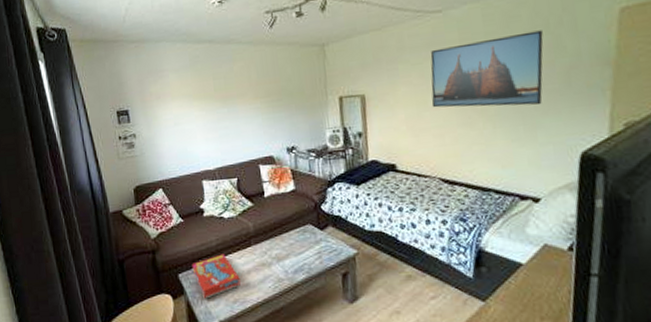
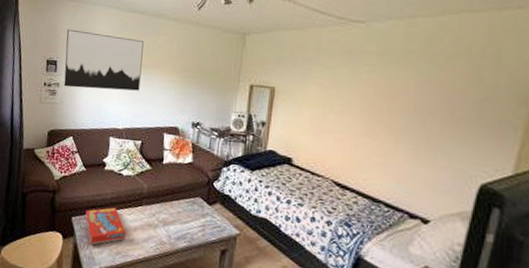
wall art: none [132,71,225,137] -> present [64,29,144,91]
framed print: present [430,30,544,108] -> none [338,57,463,130]

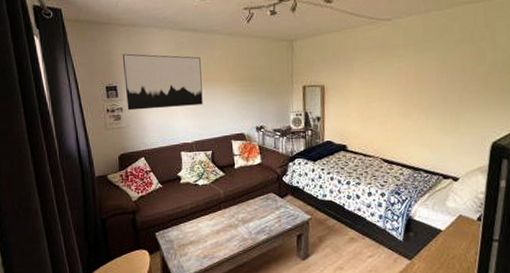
snack box: present [85,207,126,245] -> none [168,216,210,255]

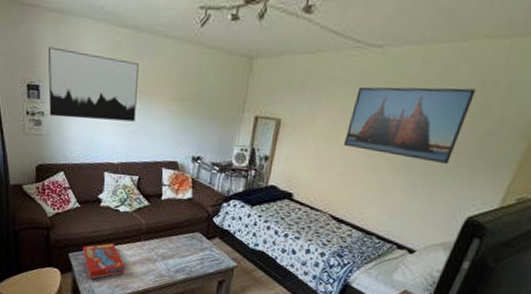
snack box: none [168,216,210,255] -> present [82,243,125,279]
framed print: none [378,41,469,103] -> present [343,86,476,165]

